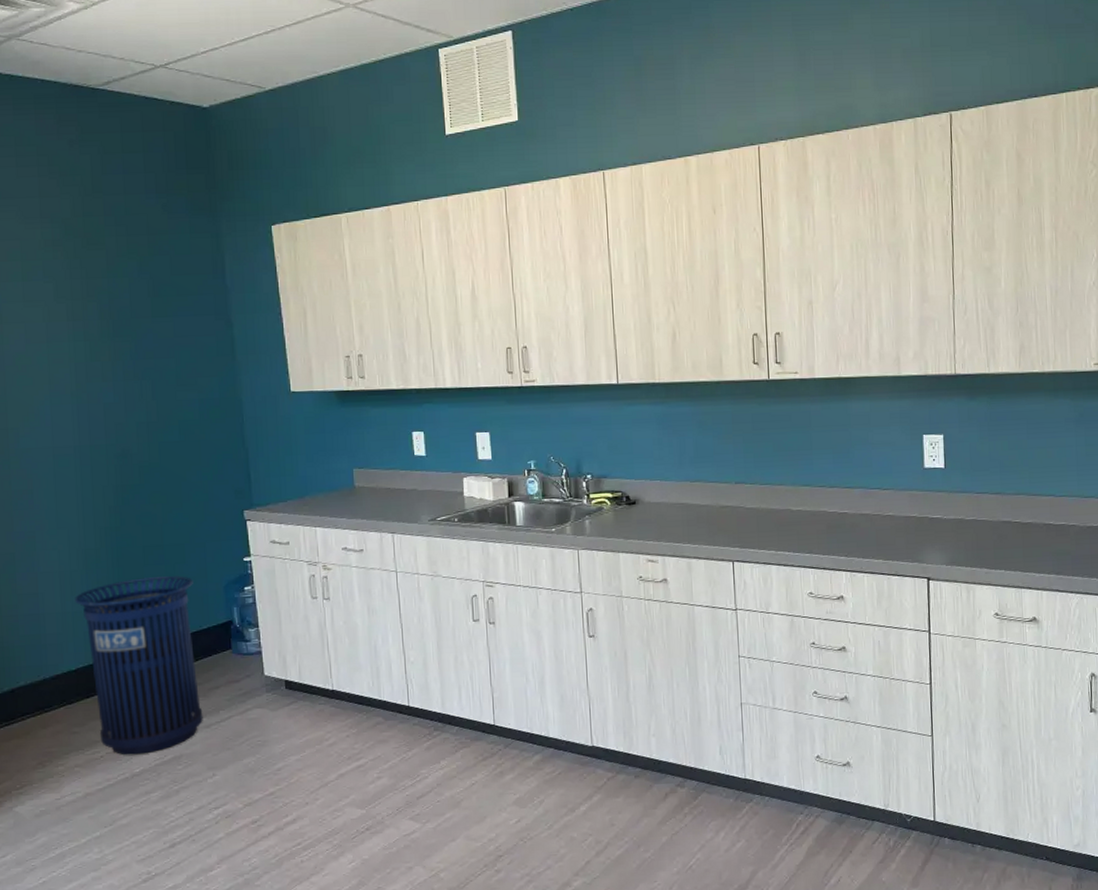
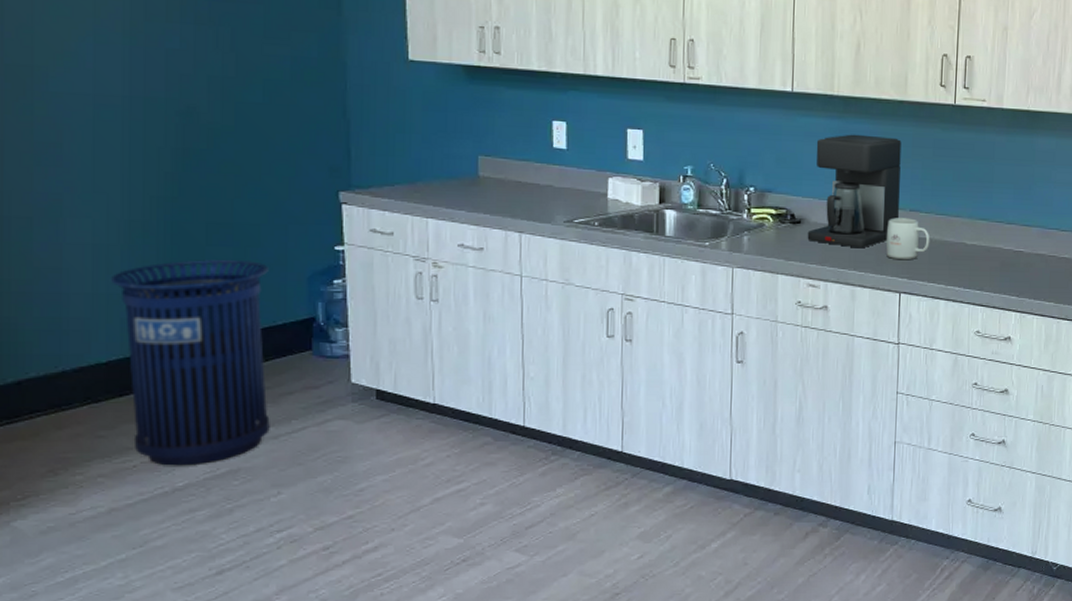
coffee maker: none [642,416,725,523] -> present [807,134,902,249]
mug: none [715,490,757,531] -> present [886,218,930,260]

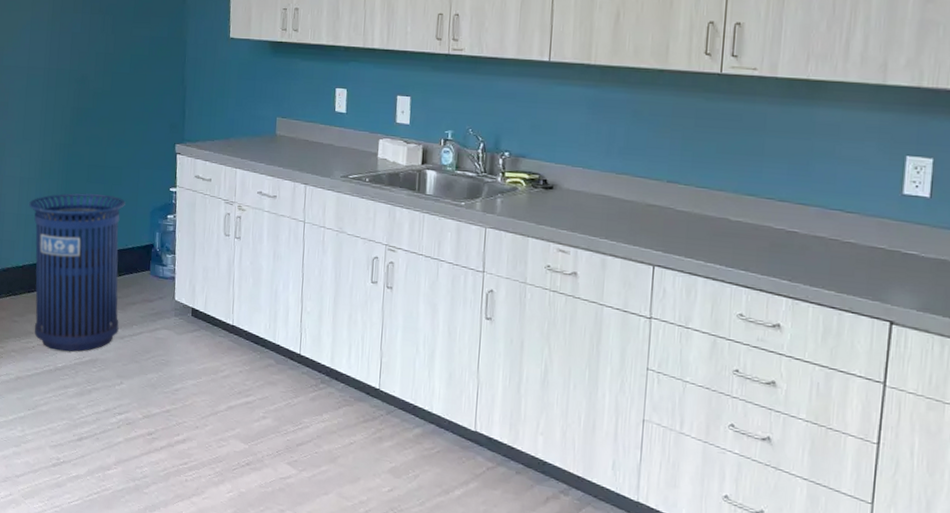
coffee maker: present [807,134,902,249] -> none [559,102,660,218]
mug: present [886,218,930,260] -> none [640,188,689,233]

